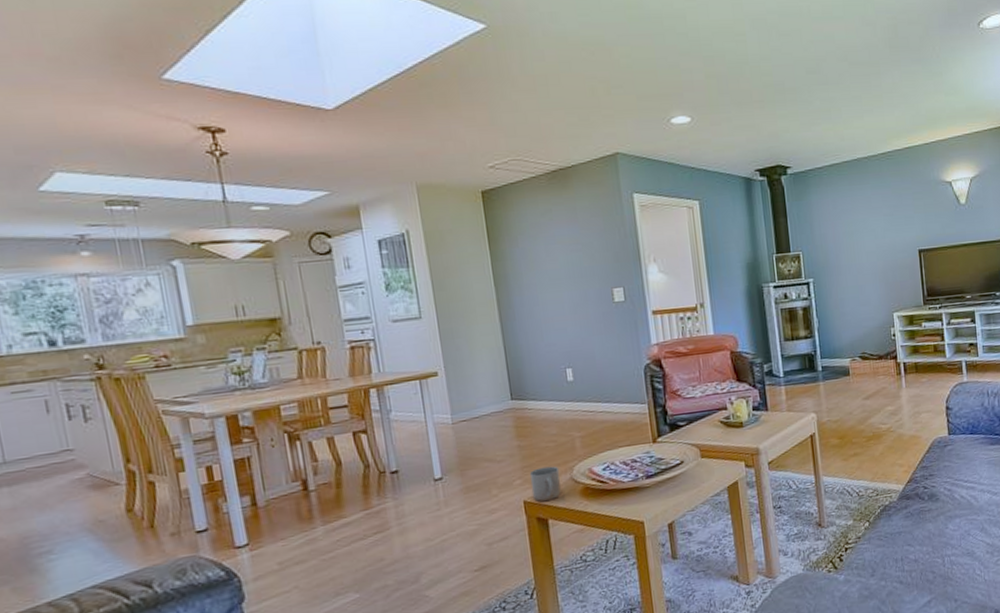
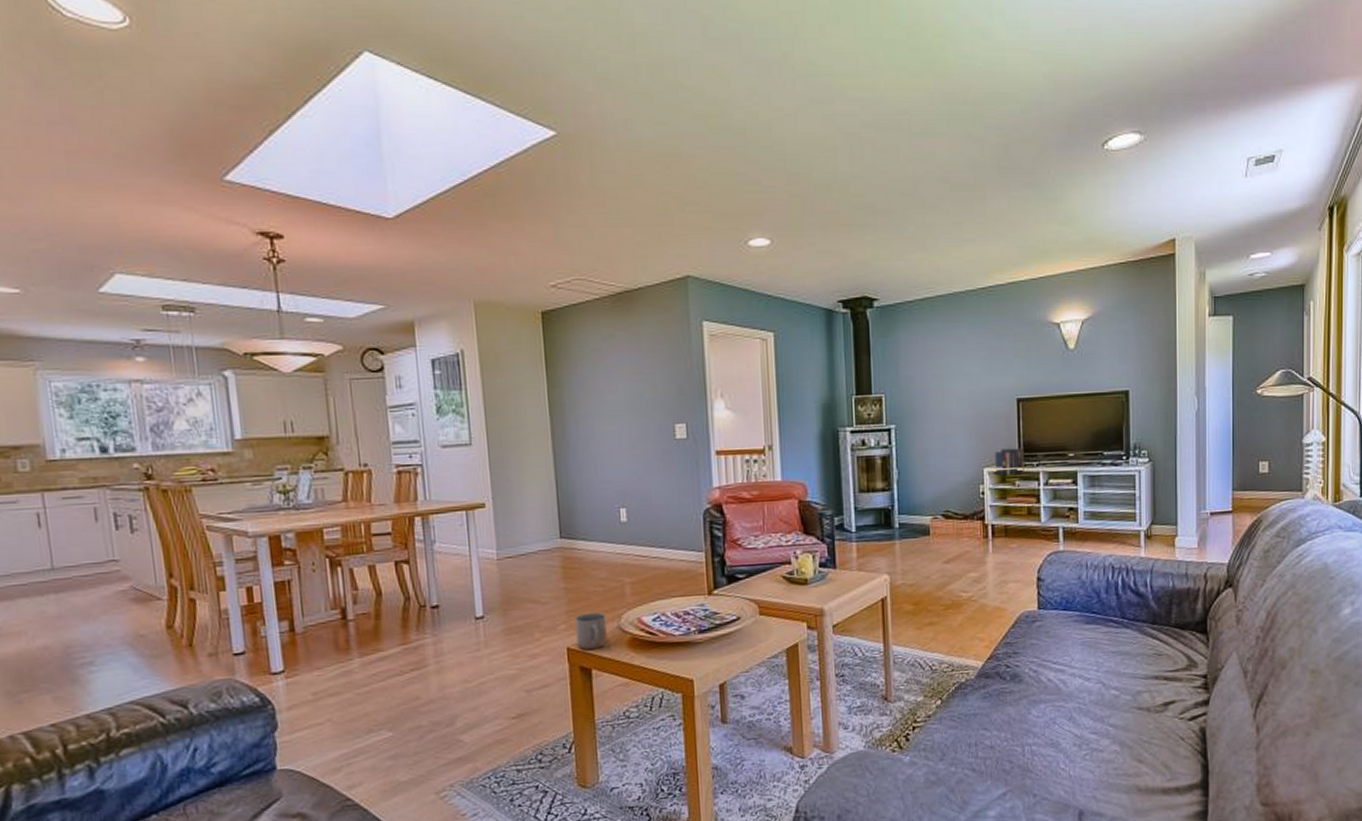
books: none [902,293,929,319] -> present [995,448,1025,476]

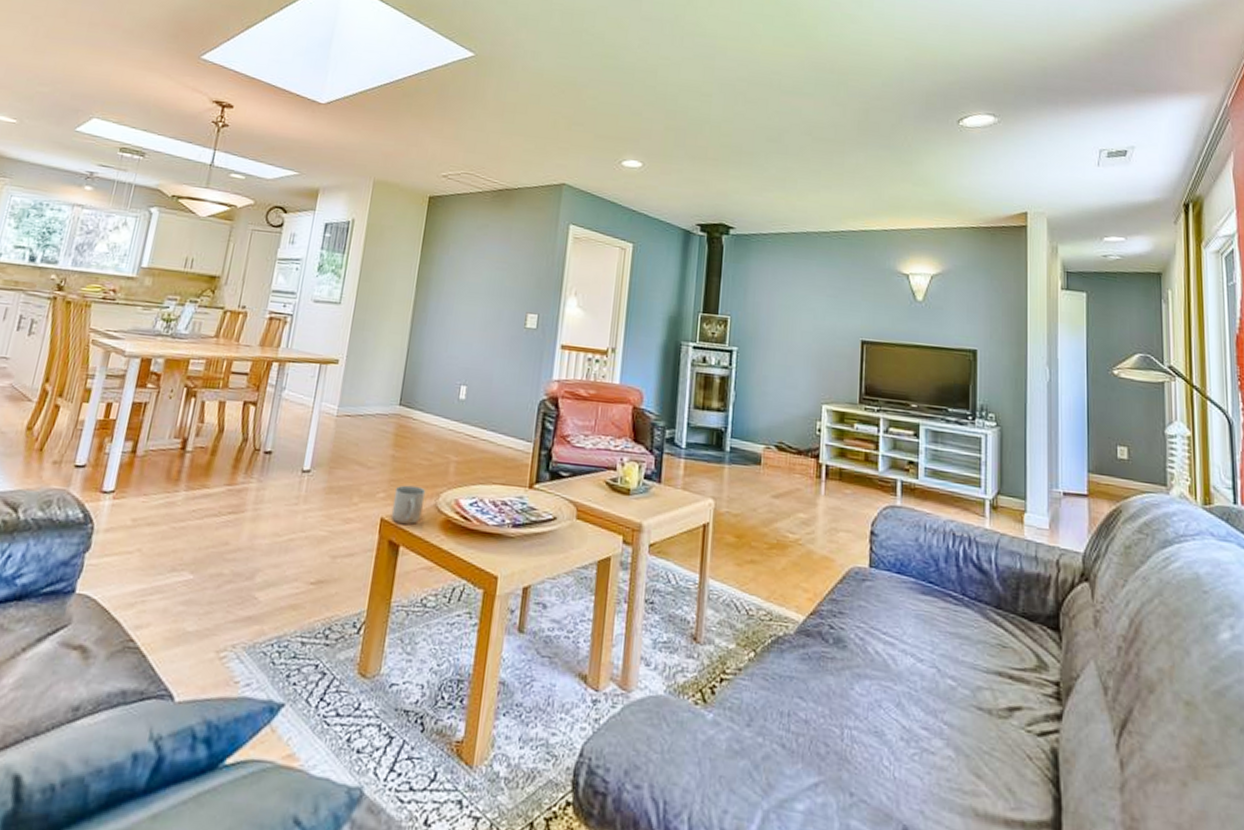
books: present [995,448,1025,476] -> none [834,388,865,418]

